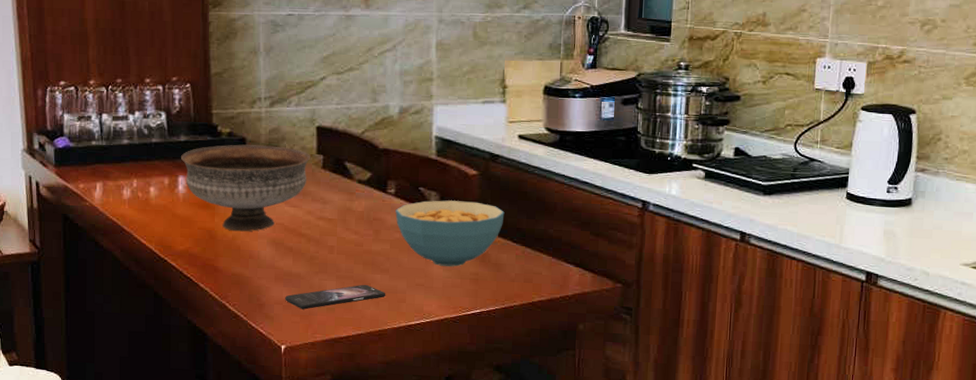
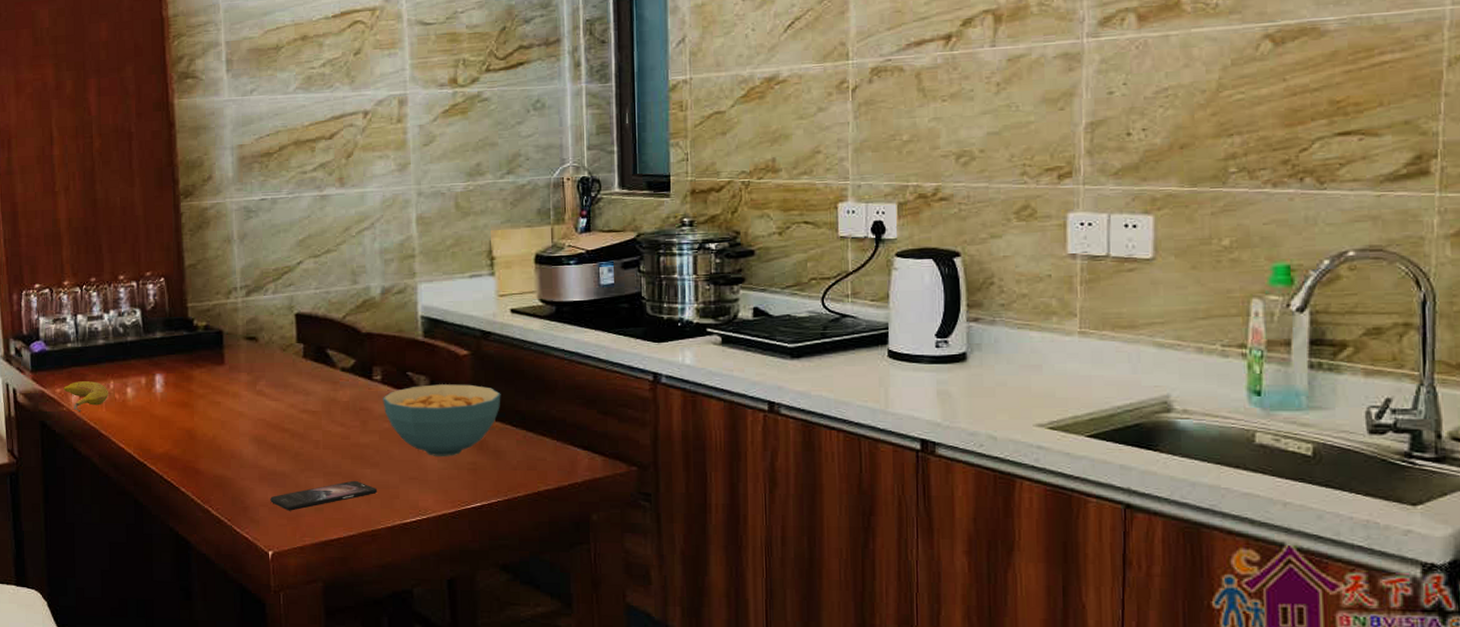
fruit: none [87,178,131,208] -> present [63,381,108,413]
bowl: present [181,144,311,232] -> none [157,337,291,430]

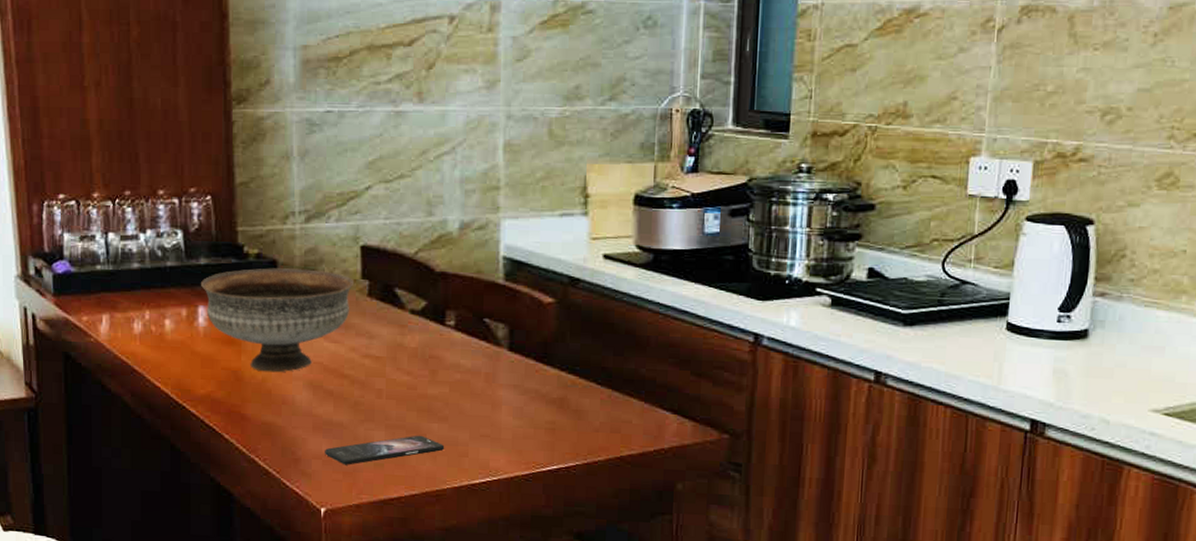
fruit: present [63,381,108,413] -> none [91,309,143,345]
bowl: none [157,337,291,430] -> present [201,268,355,373]
cereal bowl: present [383,384,501,456] -> none [455,333,587,414]

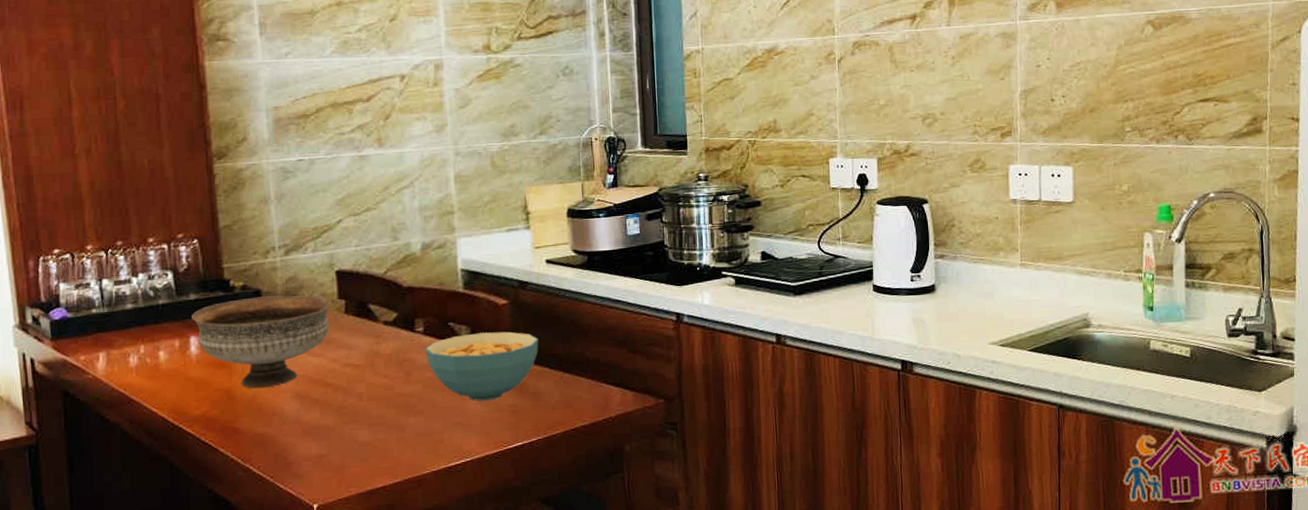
smartphone: present [325,435,445,465] -> none [314,429,422,464]
cereal bowl: none [455,333,587,414] -> present [425,331,539,401]

